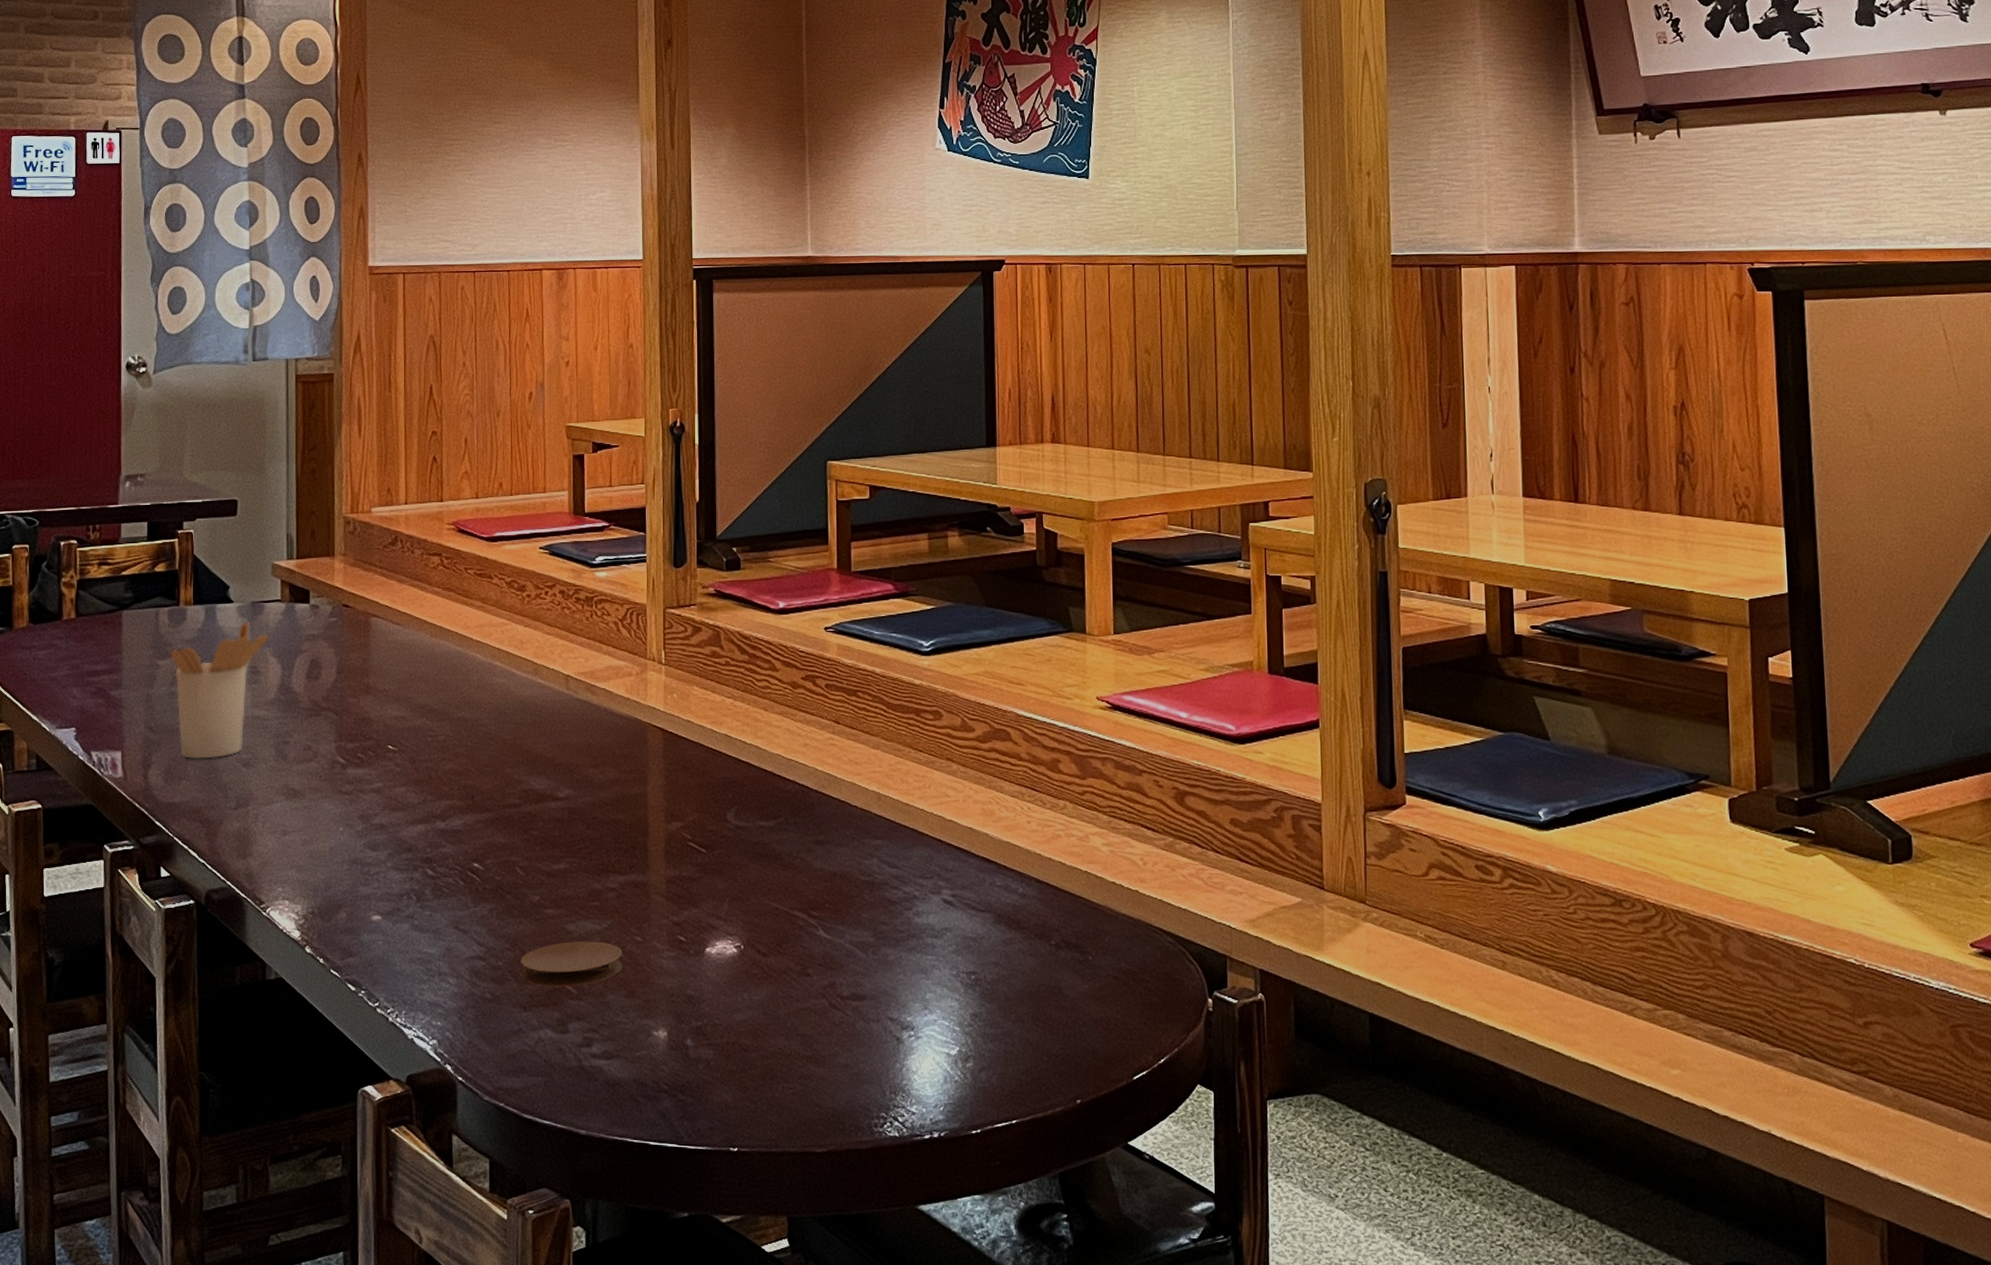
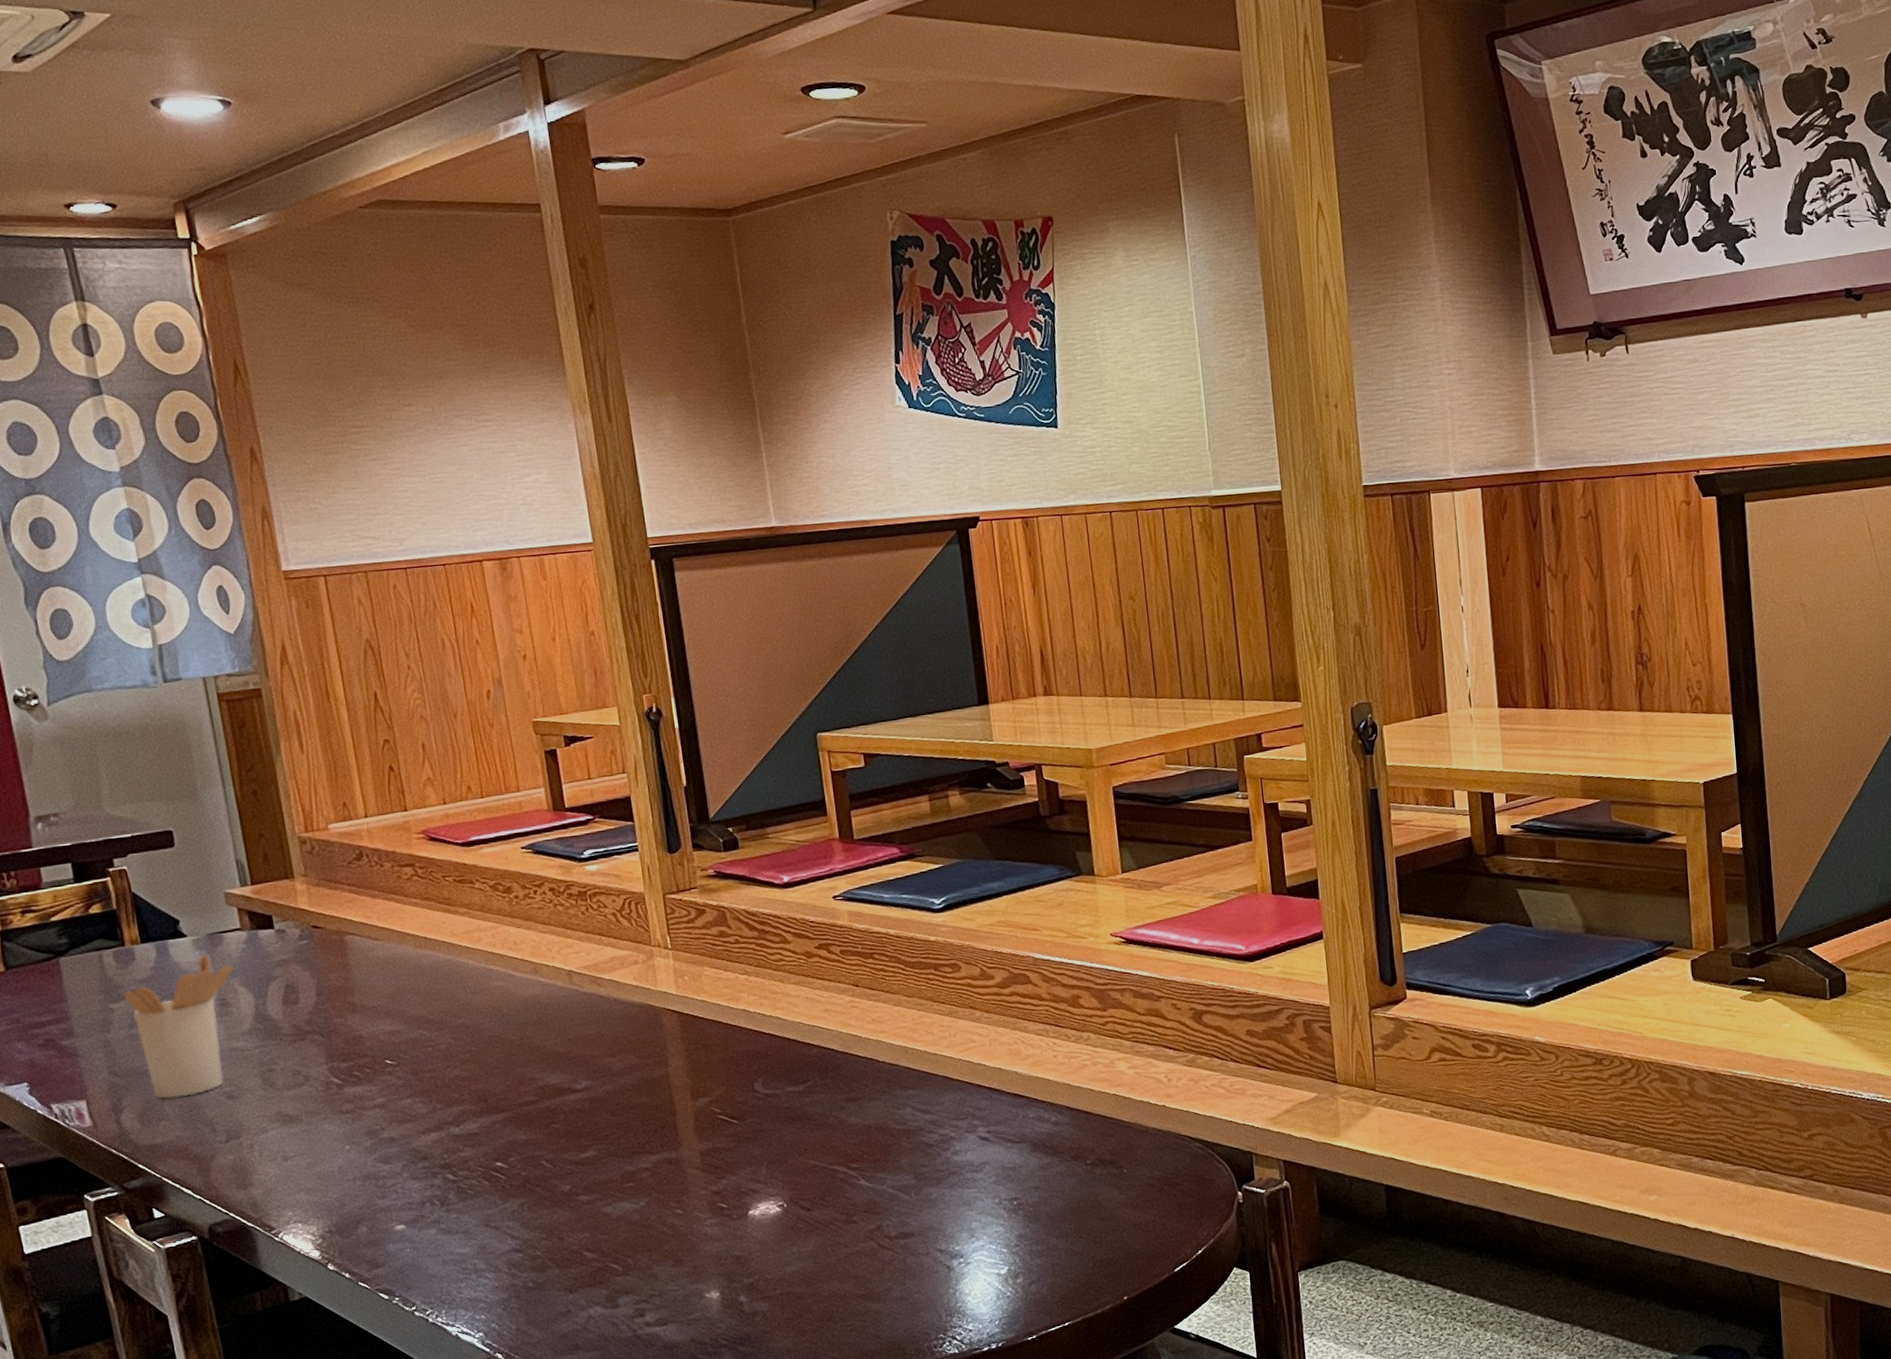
coaster: present [521,941,623,987] -> none [559,1219,666,1268]

